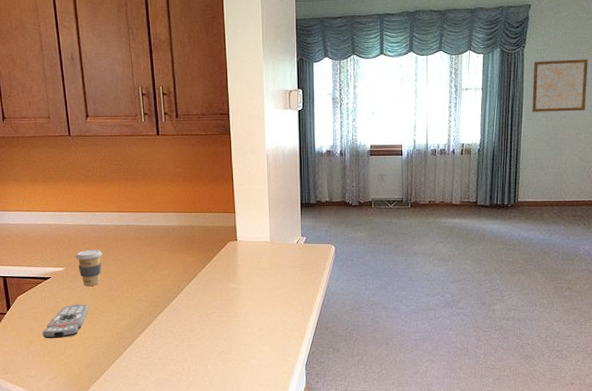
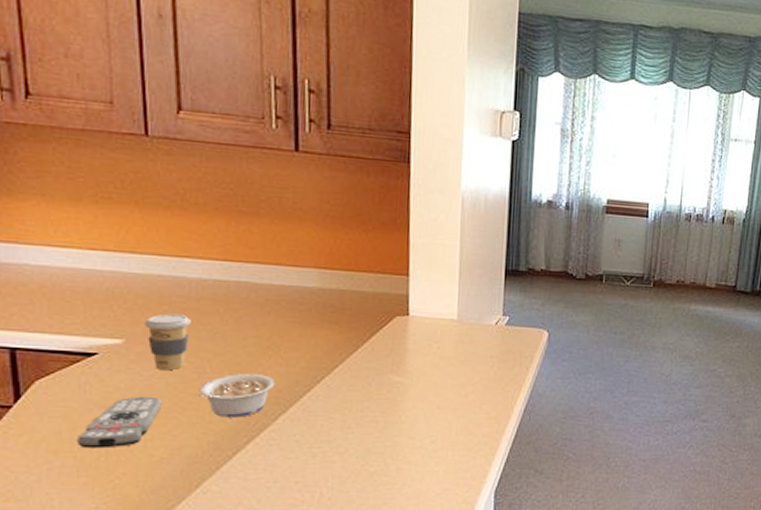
legume: none [108,287,155,316] -> present [196,374,275,418]

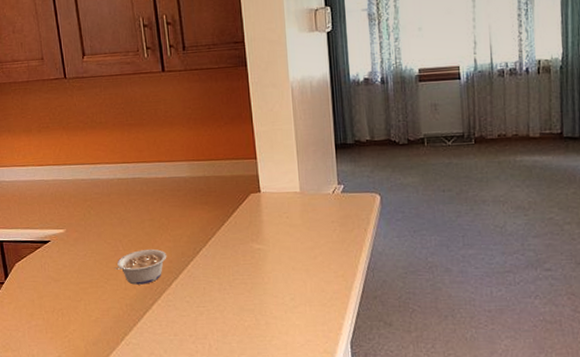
remote control: present [77,396,163,449] -> none [44,271,94,312]
coffee cup: present [145,313,191,371] -> none [77,207,106,251]

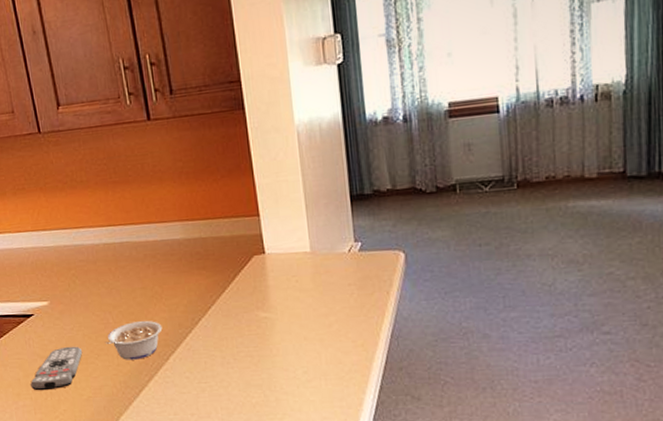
remote control: none [44,271,94,312] -> present [30,346,83,391]

